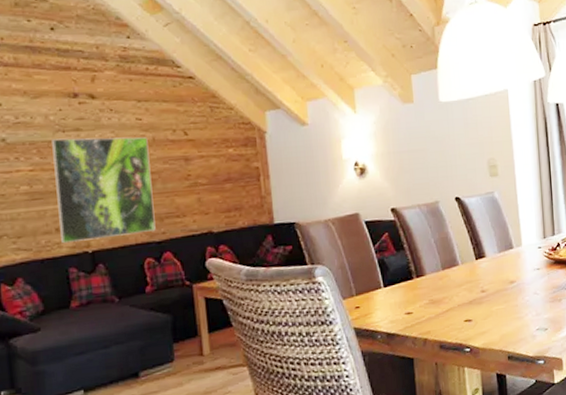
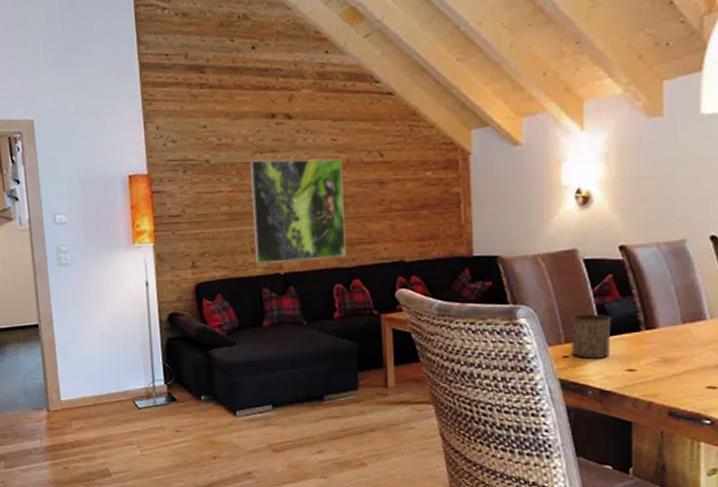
cup: none [359,267,392,308] -> present [571,314,612,358]

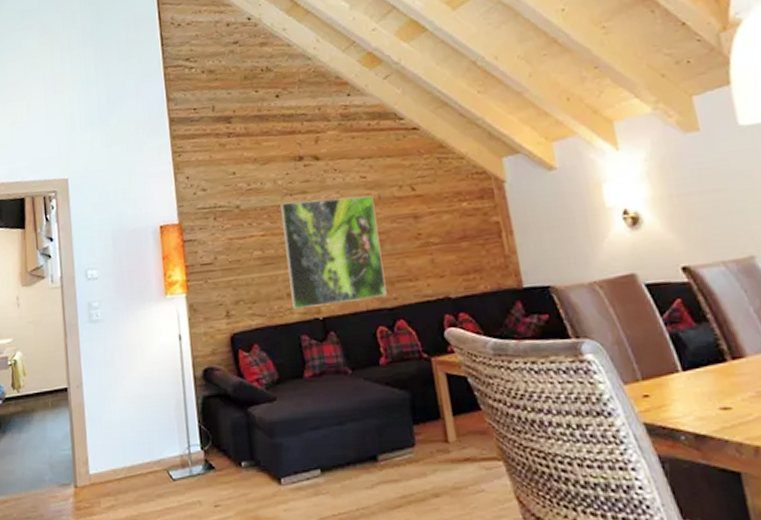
cup: present [571,314,612,358] -> none [643,344,697,397]

